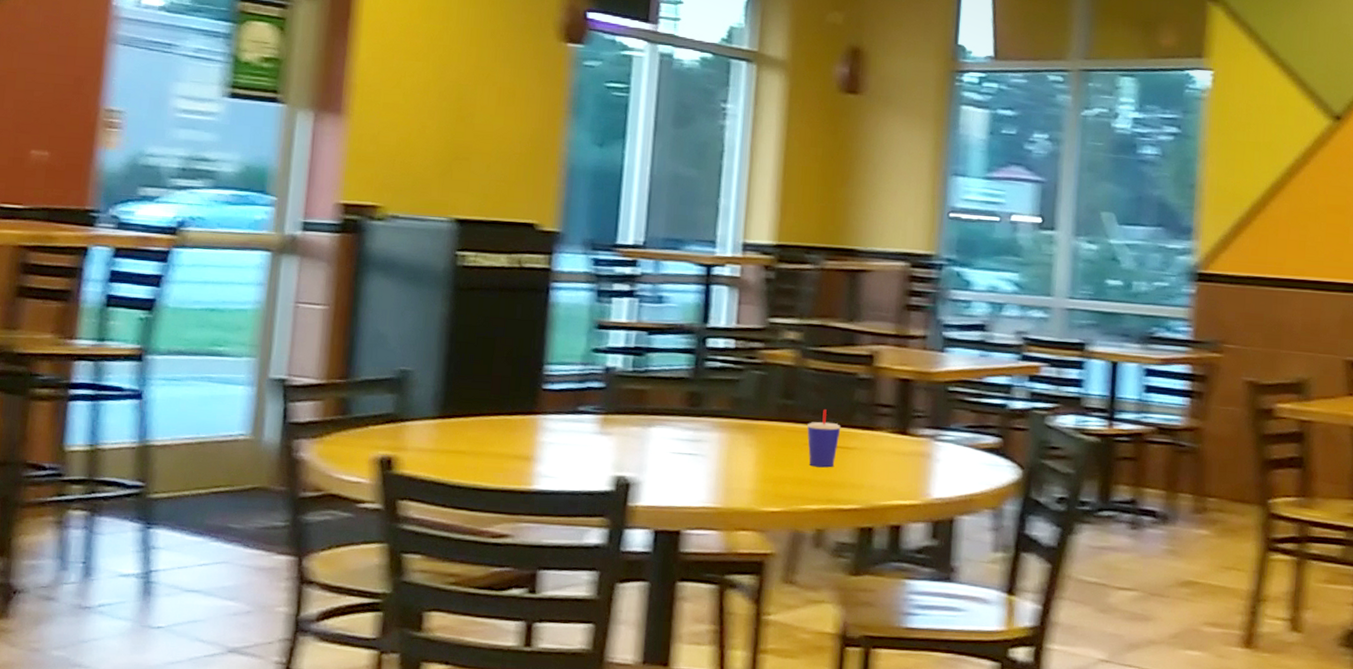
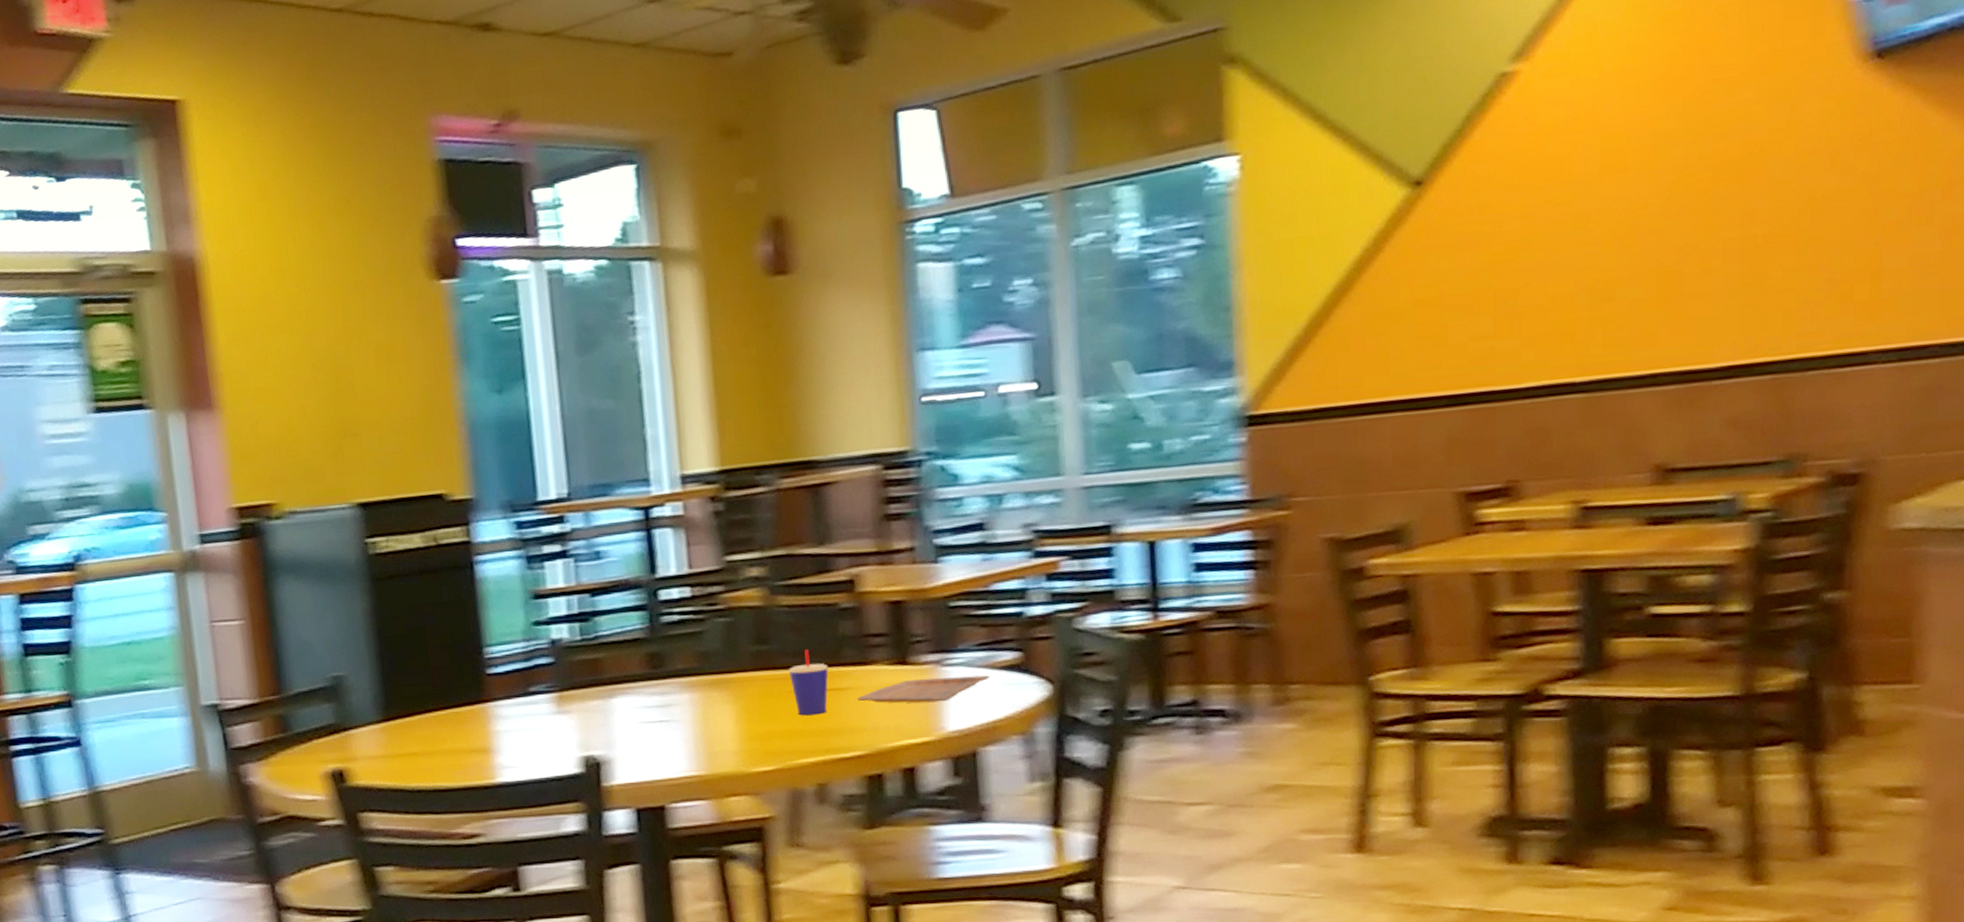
tray: none [861,449,974,472] -> present [858,675,991,703]

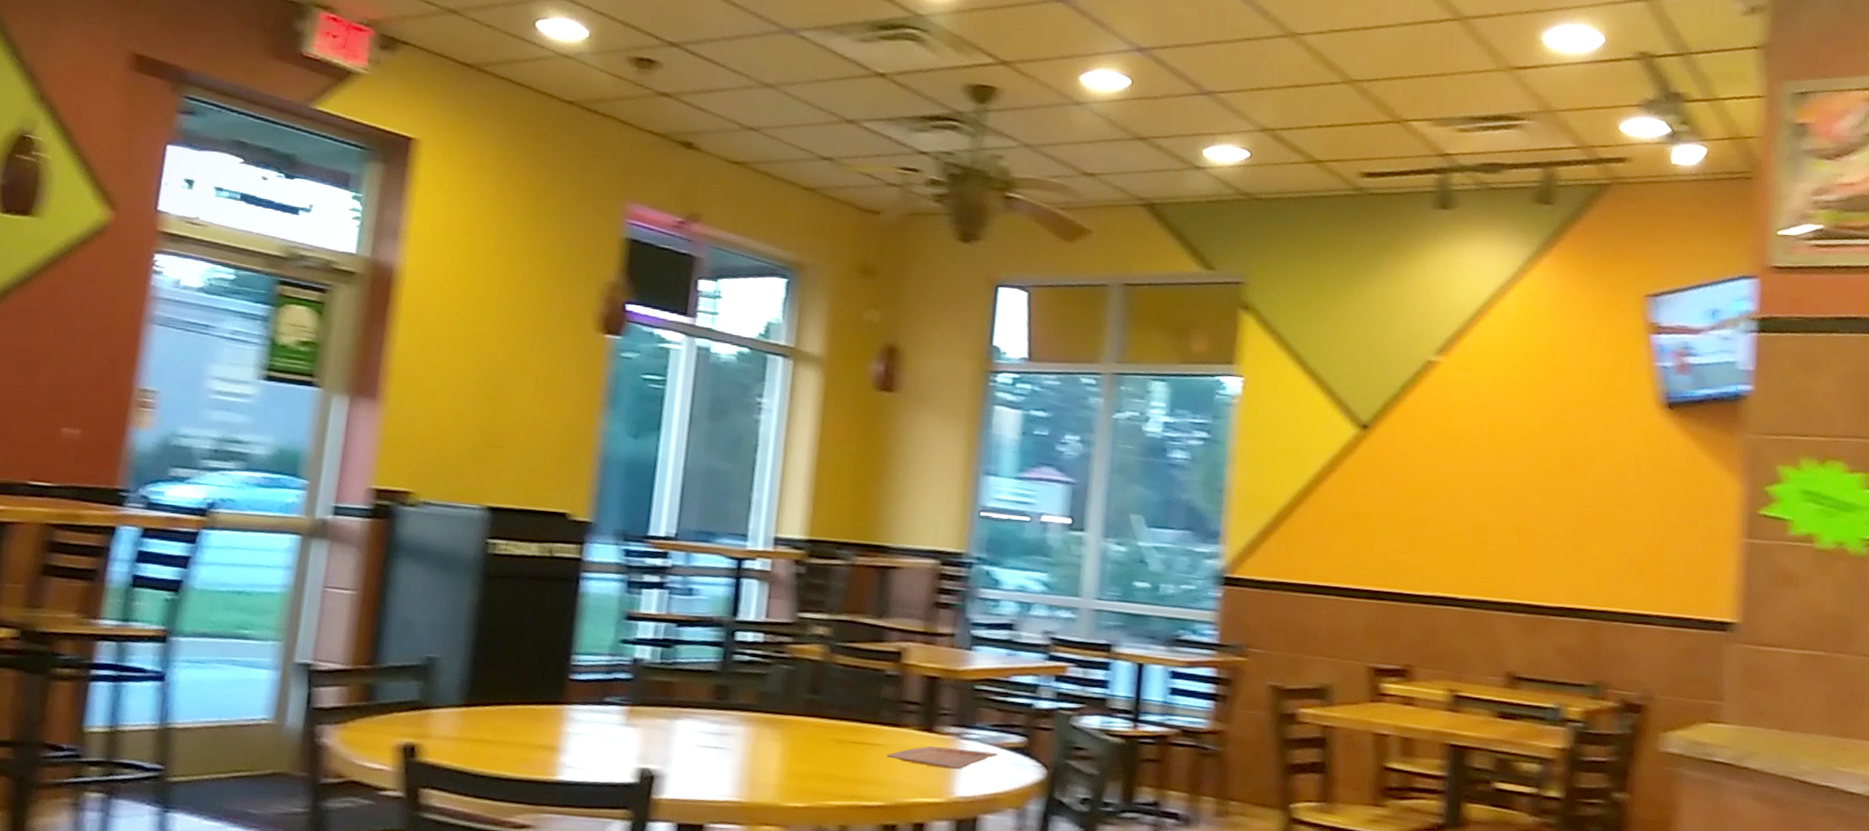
beverage cup: present [789,650,829,716] -> none [833,705,867,764]

